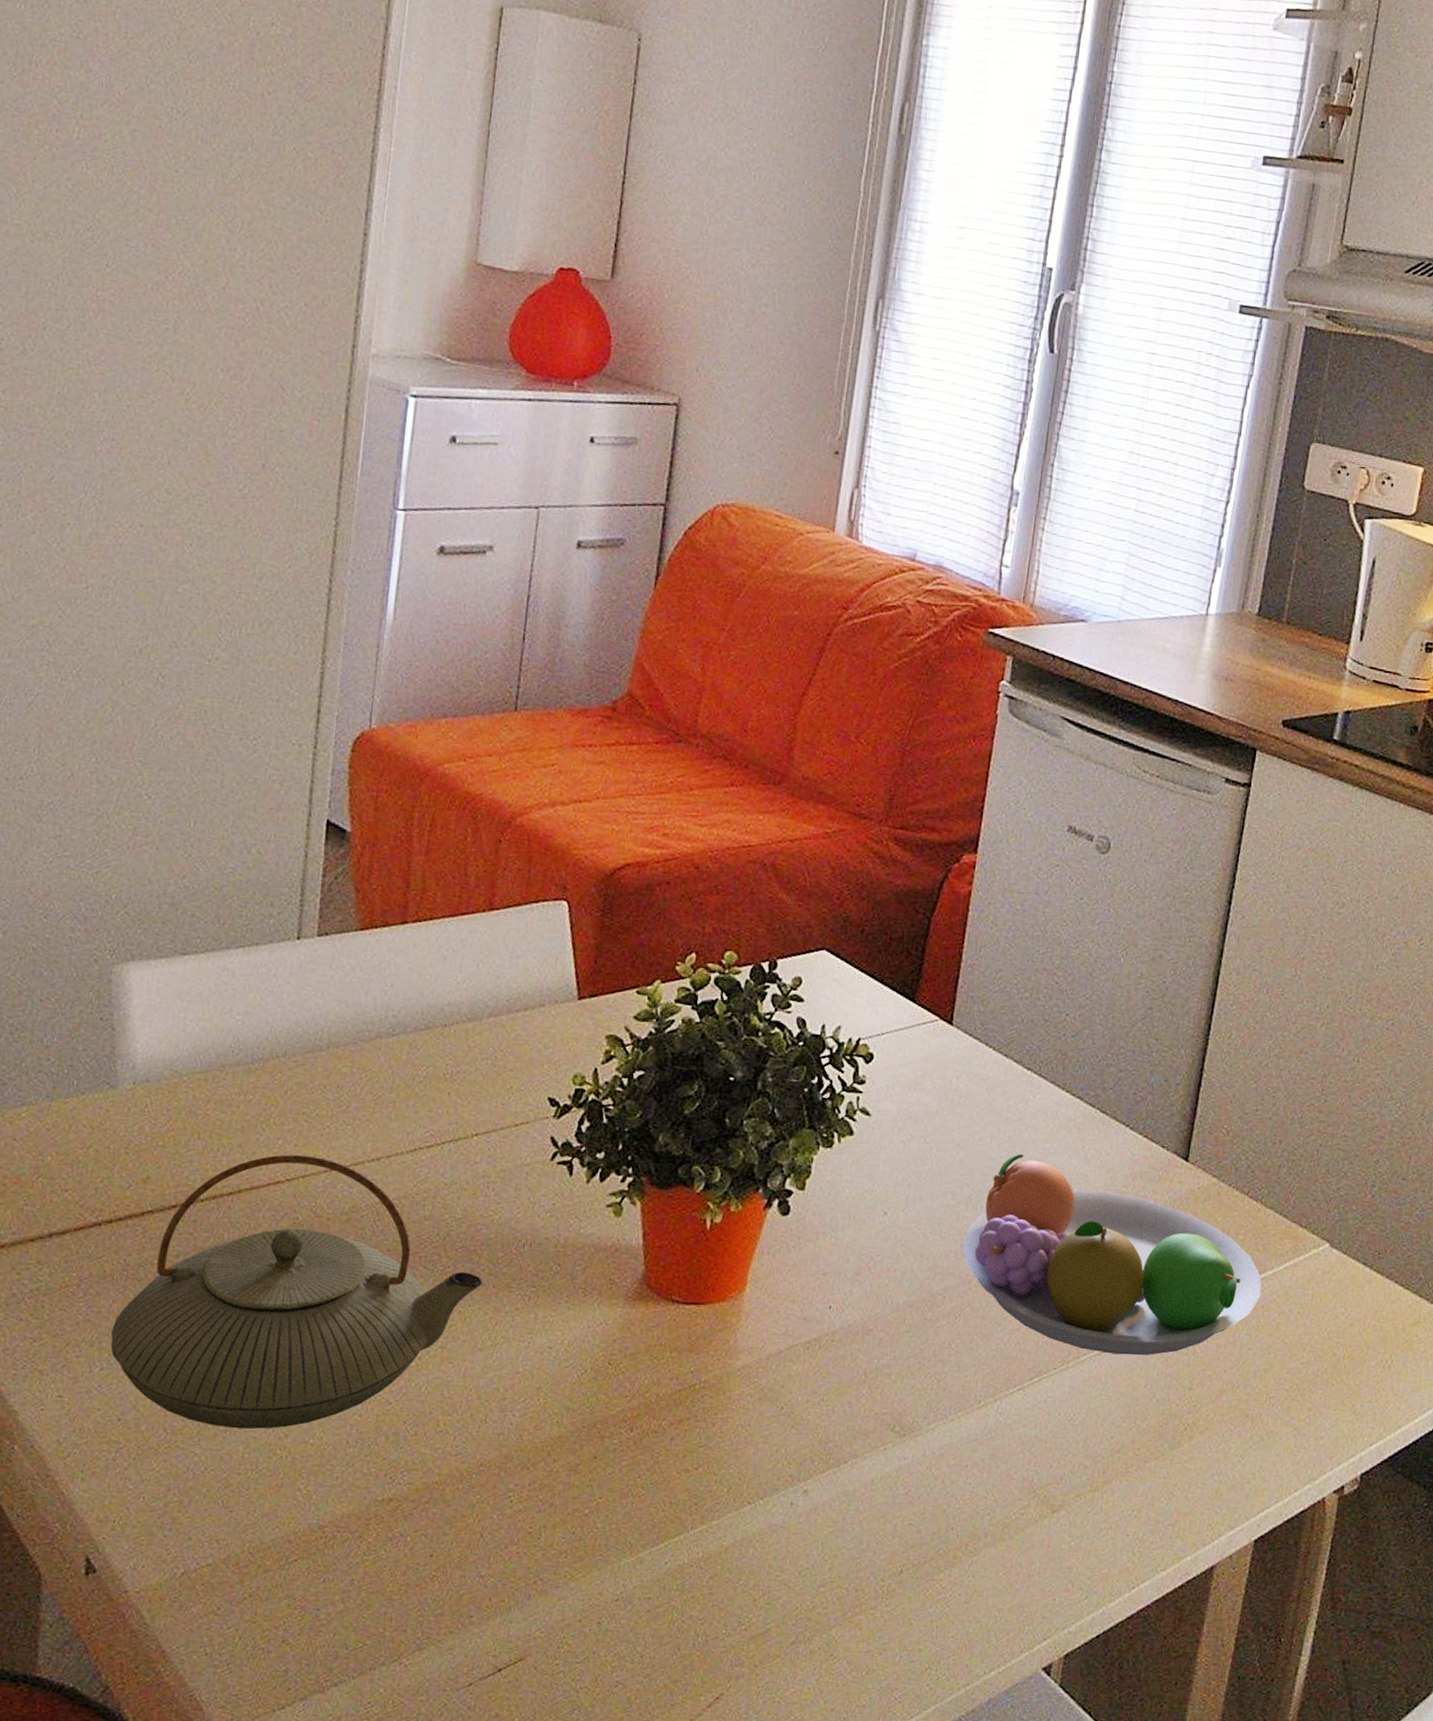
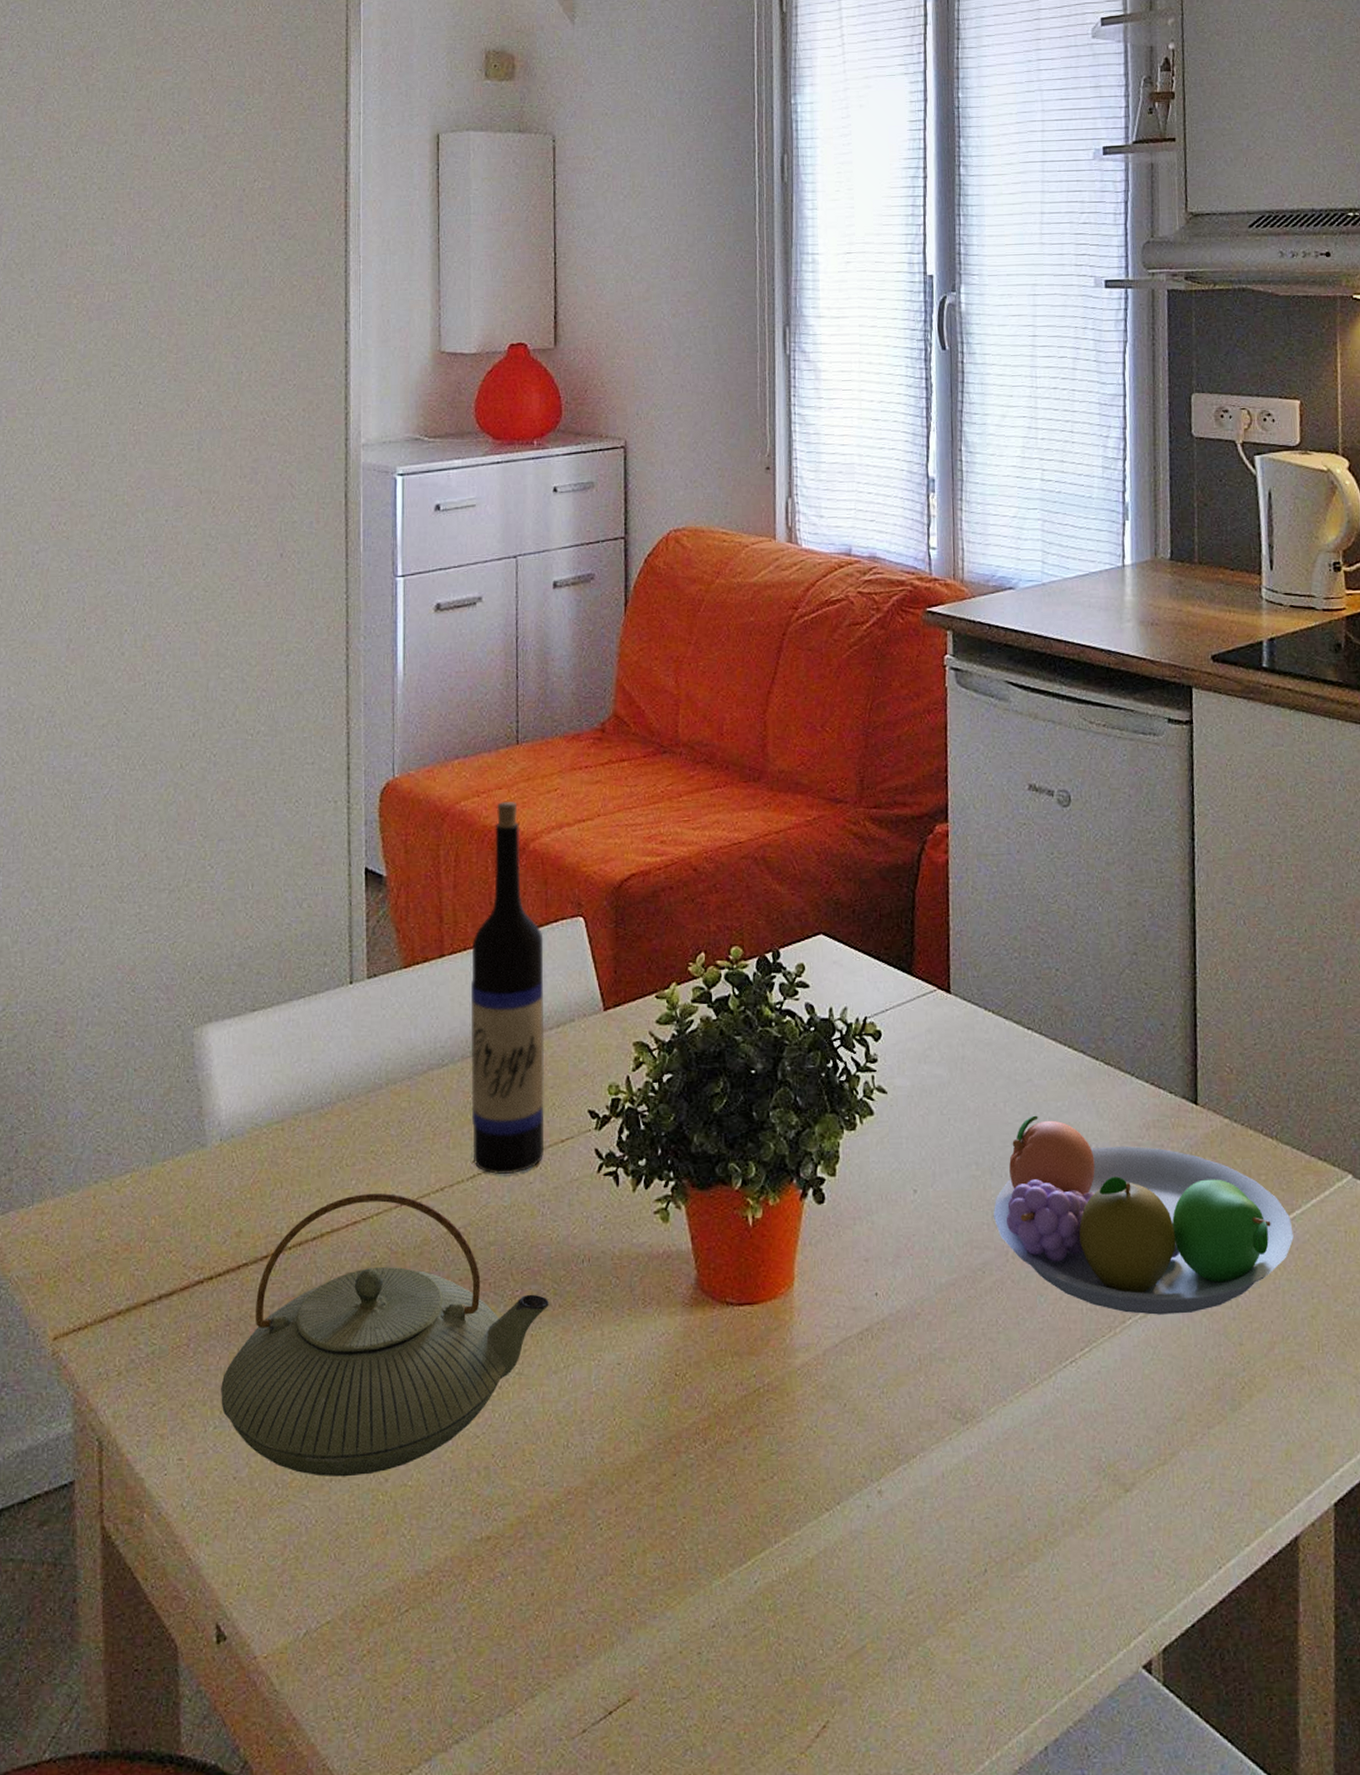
wine bottle: none [415,770,521,1152] -> present [470,802,545,1174]

